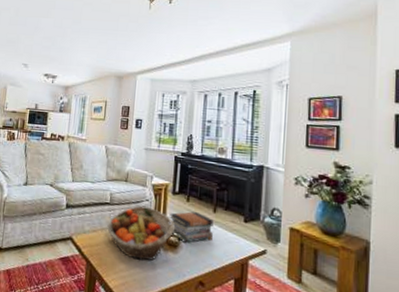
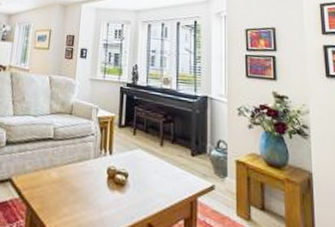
fruit basket: present [107,206,176,261] -> none [50,140,122,203]
book stack: present [170,211,214,243] -> none [116,146,161,181]

